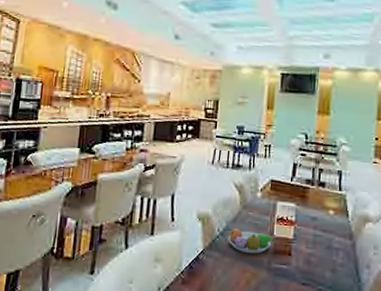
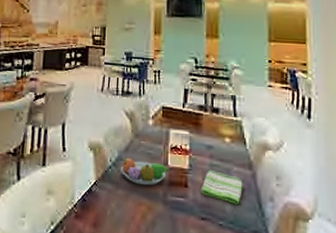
dish towel: none [303,239,343,271] -> present [200,169,243,204]

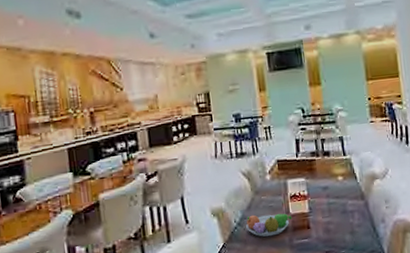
dish towel: present [200,169,243,204] -> none [322,207,358,233]

